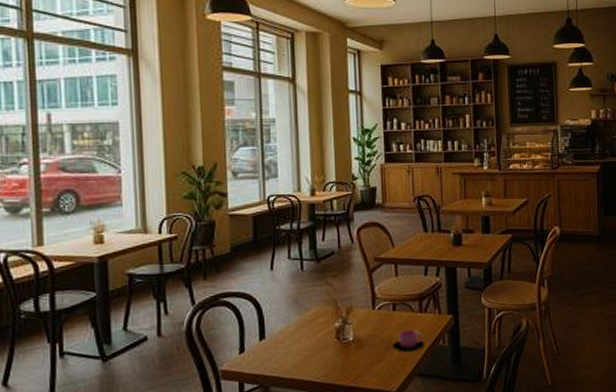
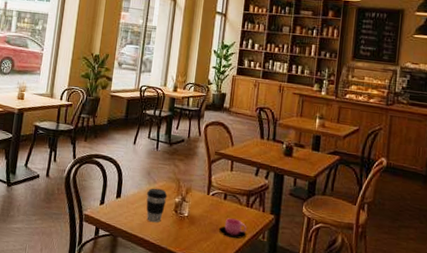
coffee cup: none [297,316,325,359] -> present [146,188,168,223]

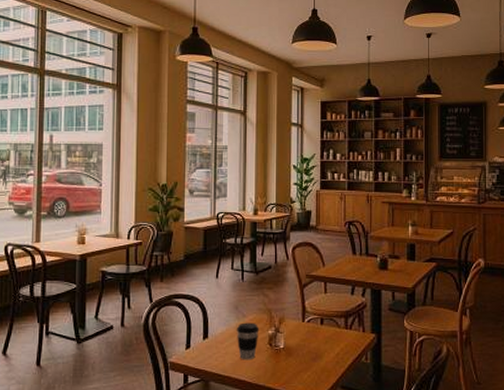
cup: present [218,218,247,239] -> none [318,344,349,365]

